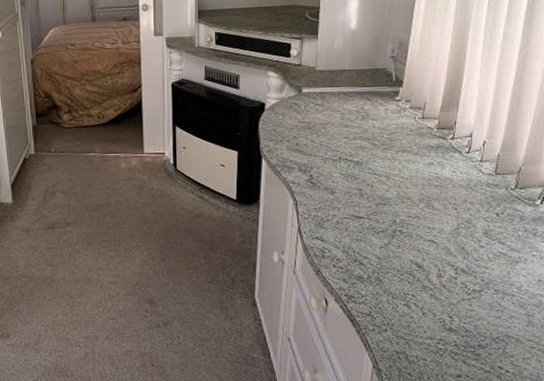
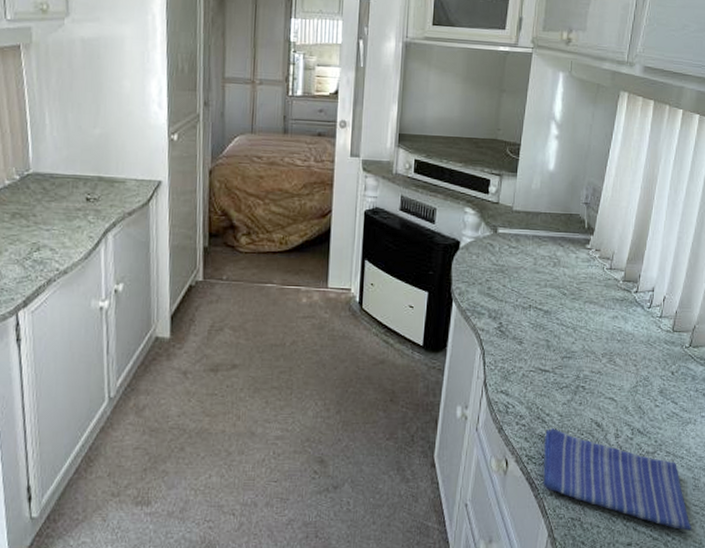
dish towel: none [363,270,527,364] -> present [543,428,691,531]

